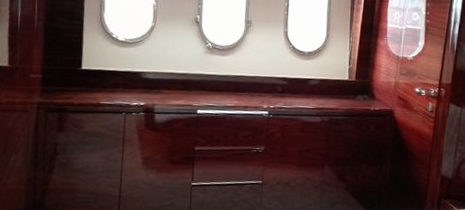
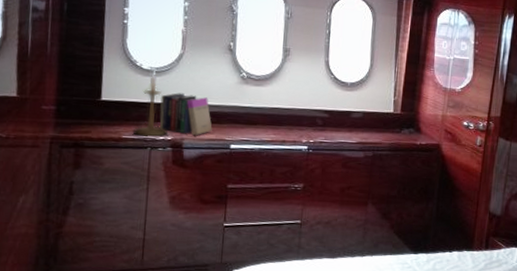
candlestick: none [110,41,141,103] -> present [134,70,167,138]
books: none [133,62,181,102] -> present [160,93,213,136]

